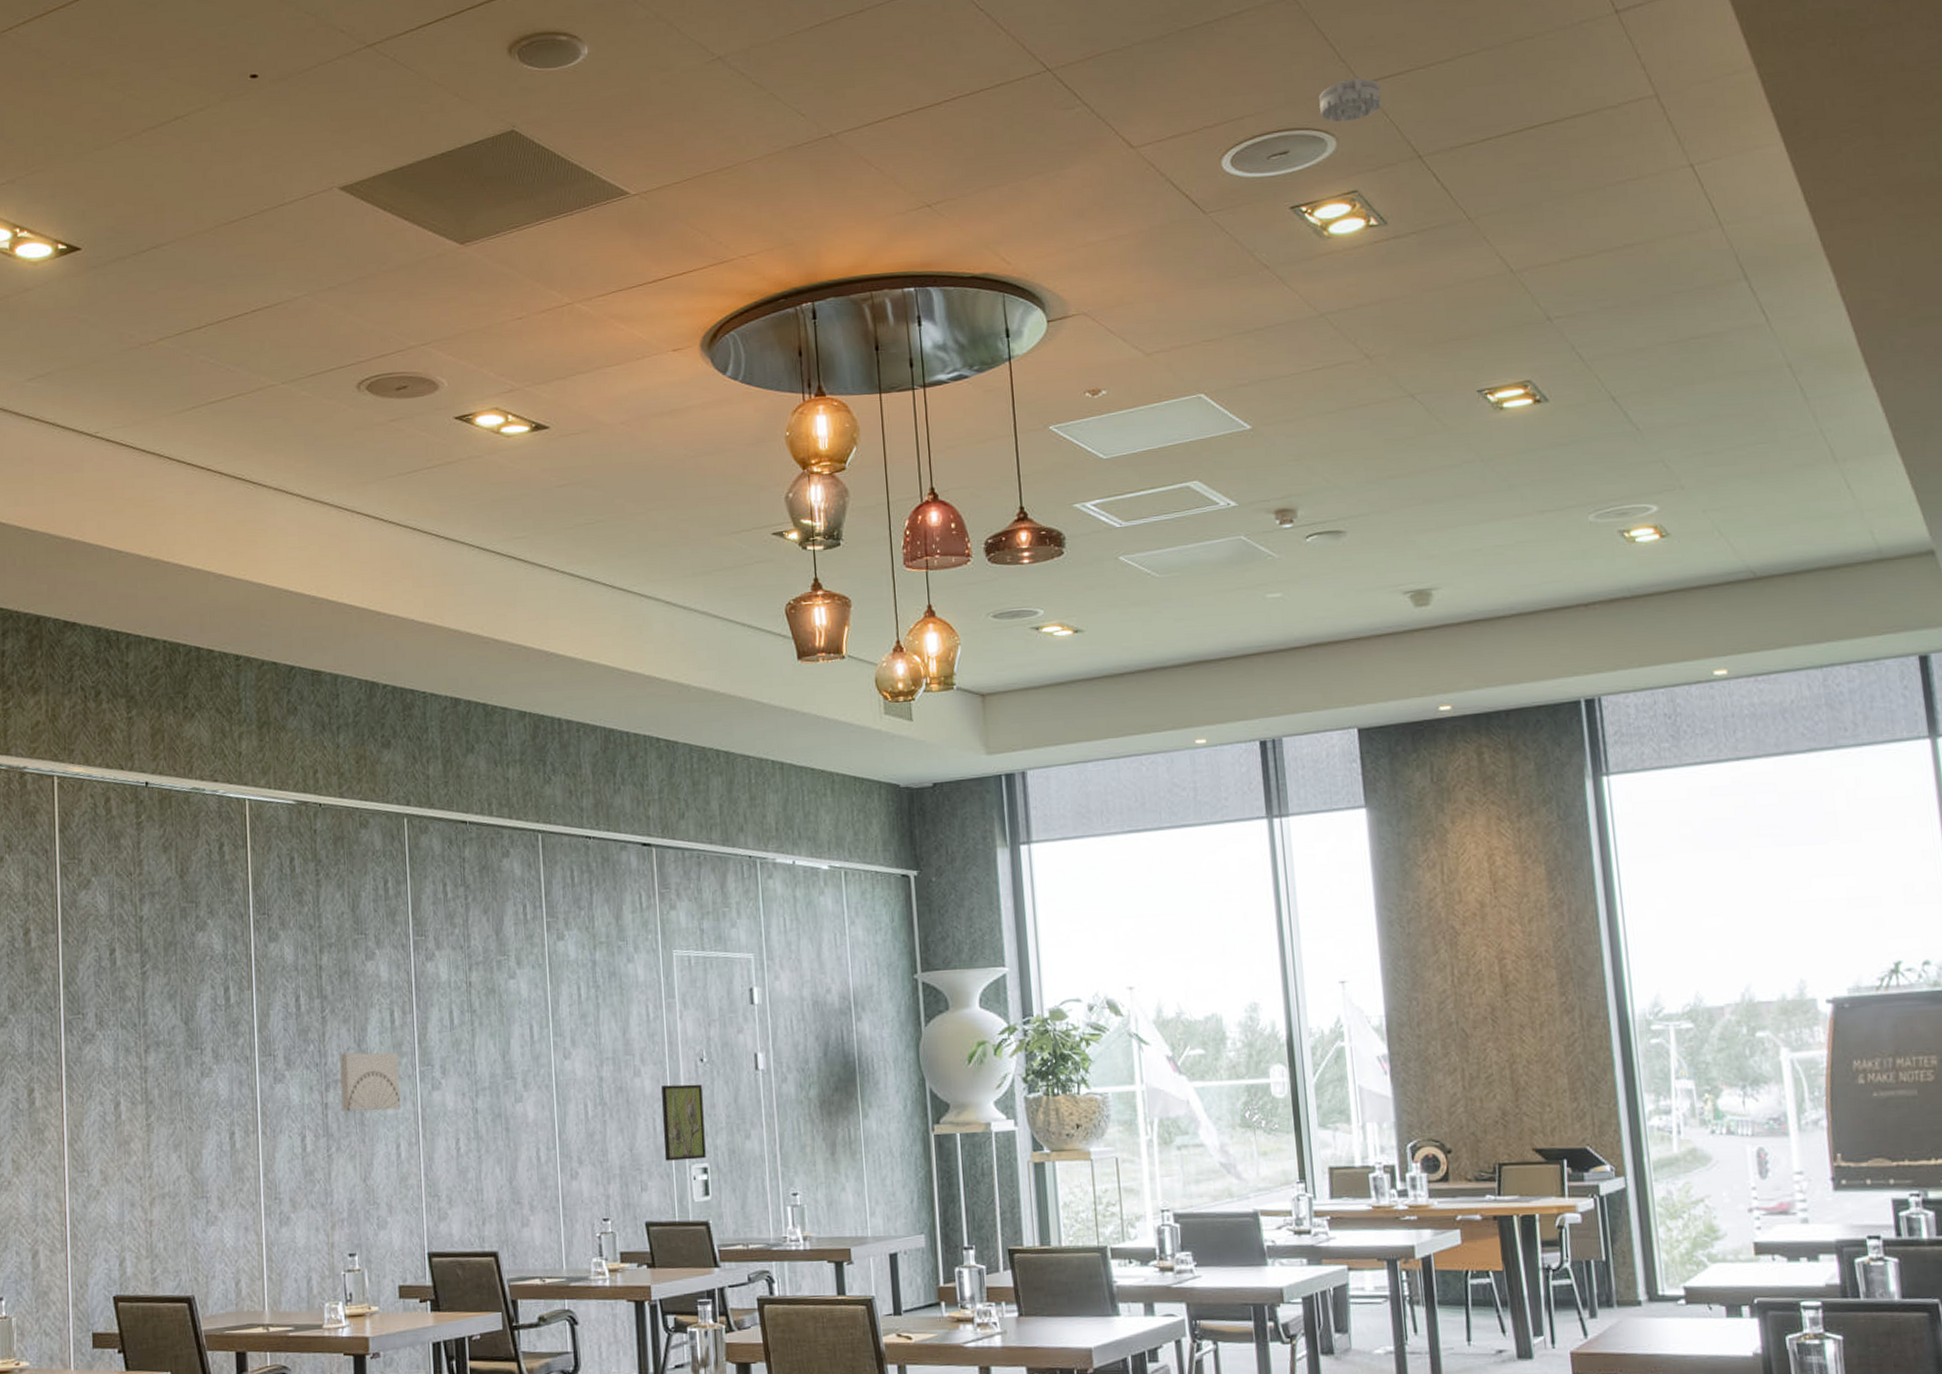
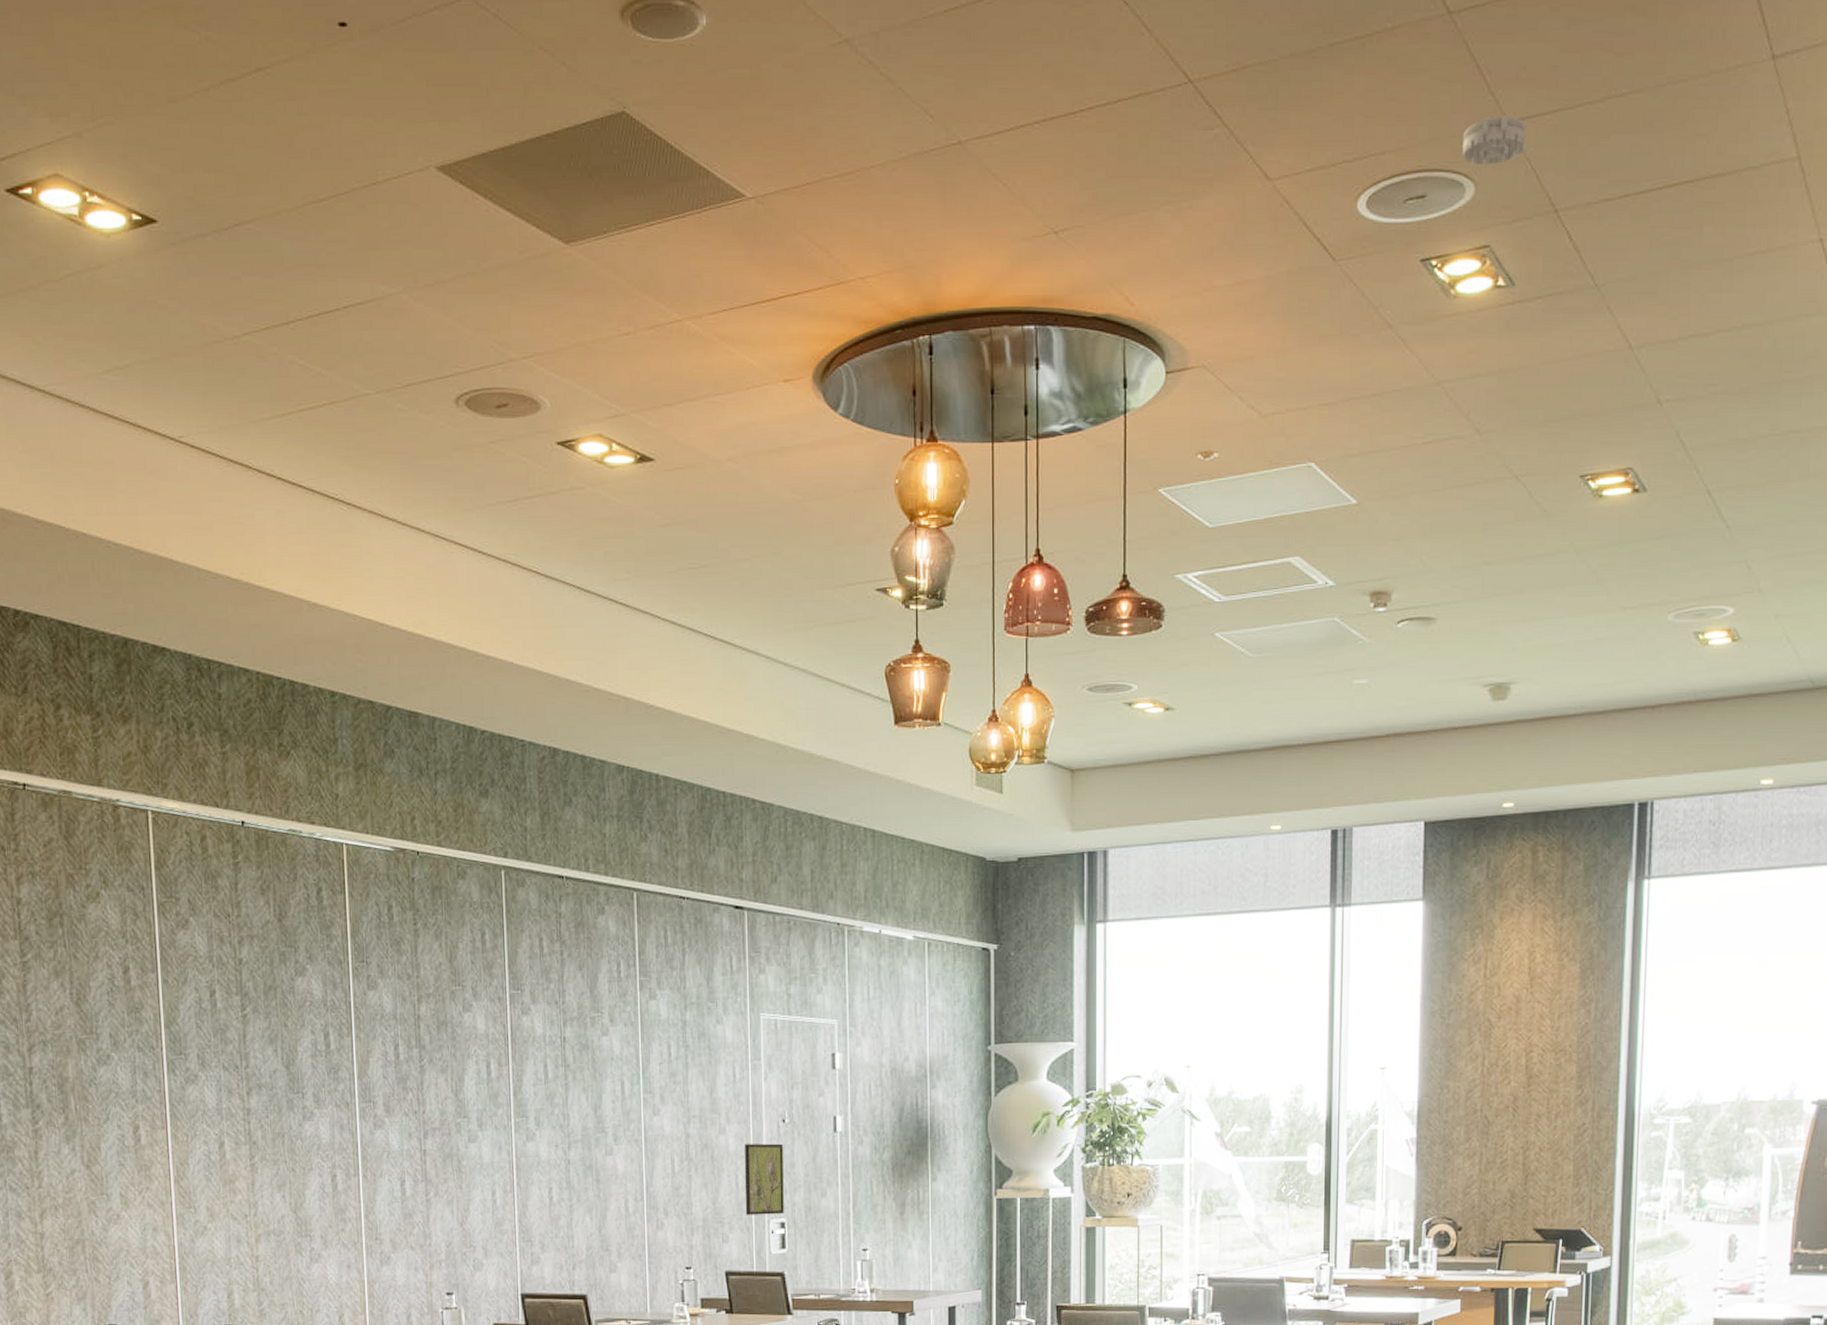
wall art: present [339,1052,401,1111] -> none [437,1102,497,1159]

